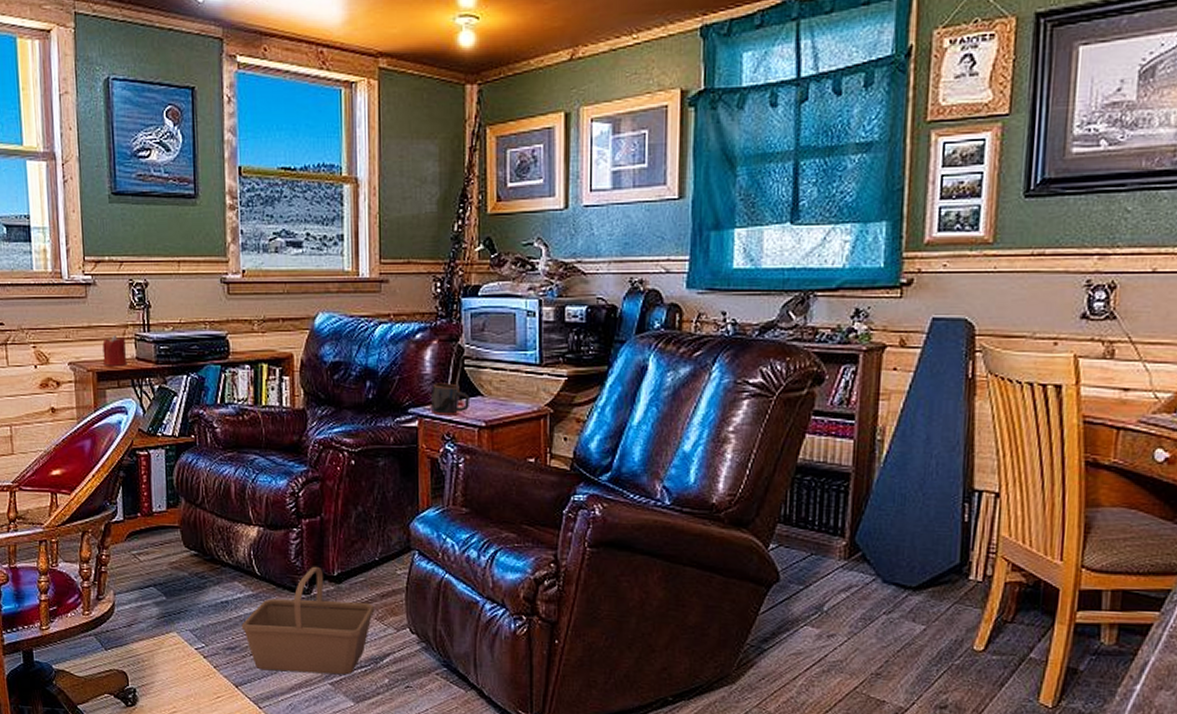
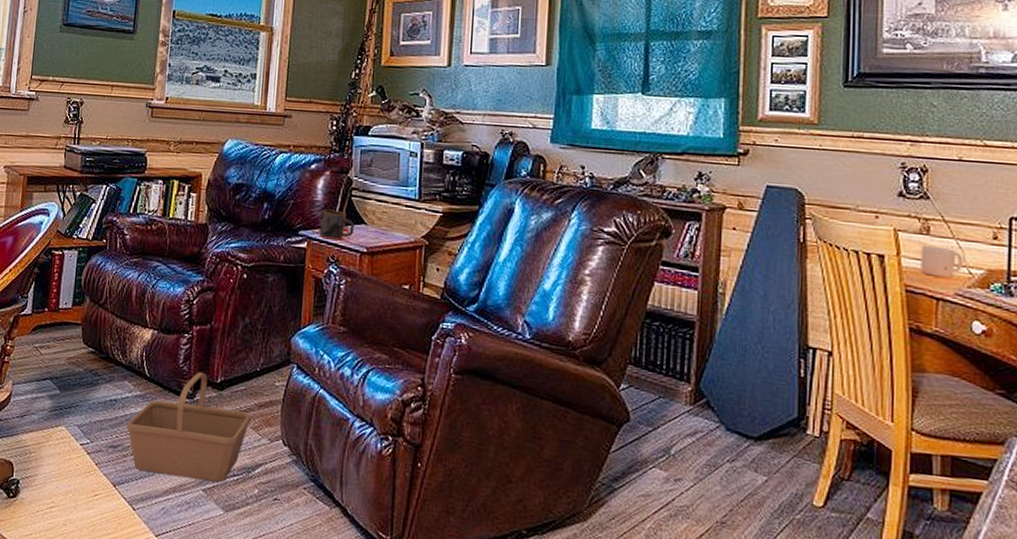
candle: present [102,334,126,366] -> none [35,144,57,173]
mug: none [1101,370,1150,406] -> present [920,245,963,279]

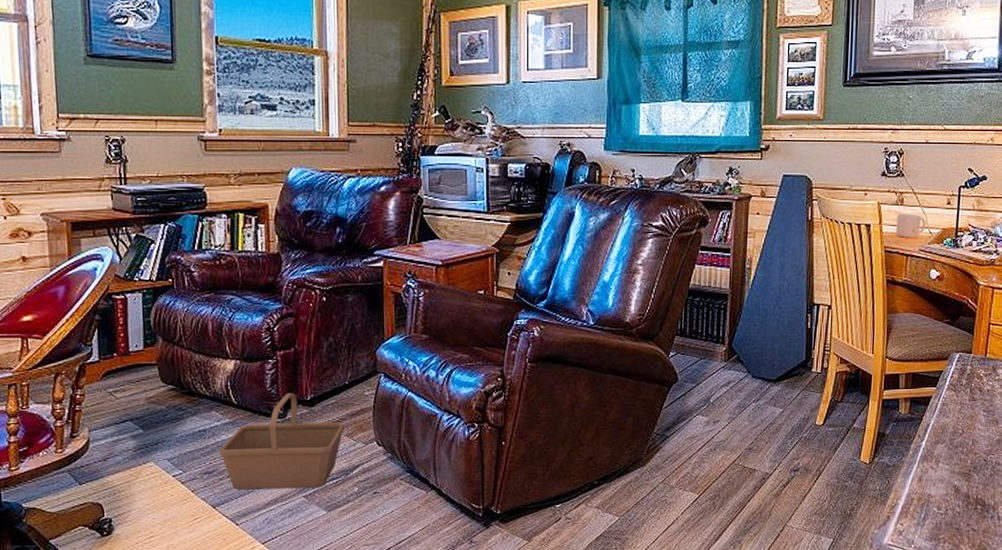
mug: present [320,209,354,241] -> none [395,228,428,257]

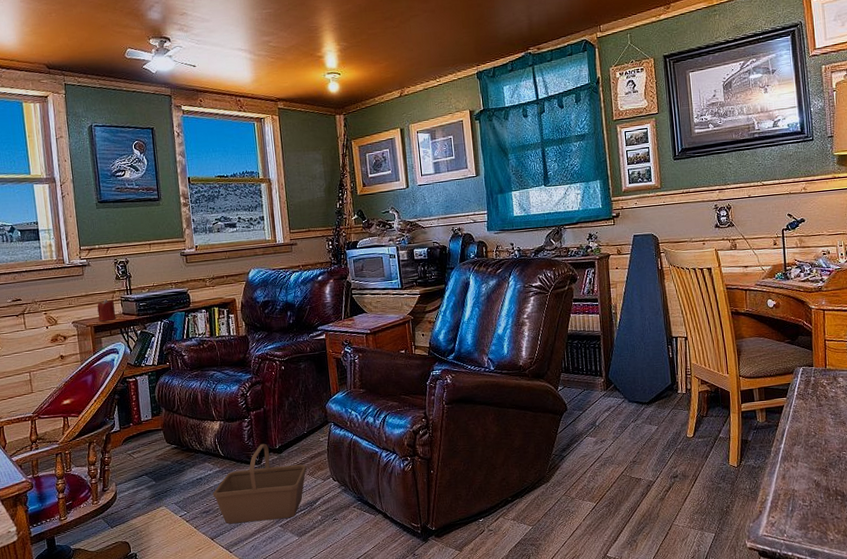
candle: none [77,187,102,216] -> present [97,299,116,321]
mug: present [896,213,926,239] -> none [732,256,758,276]

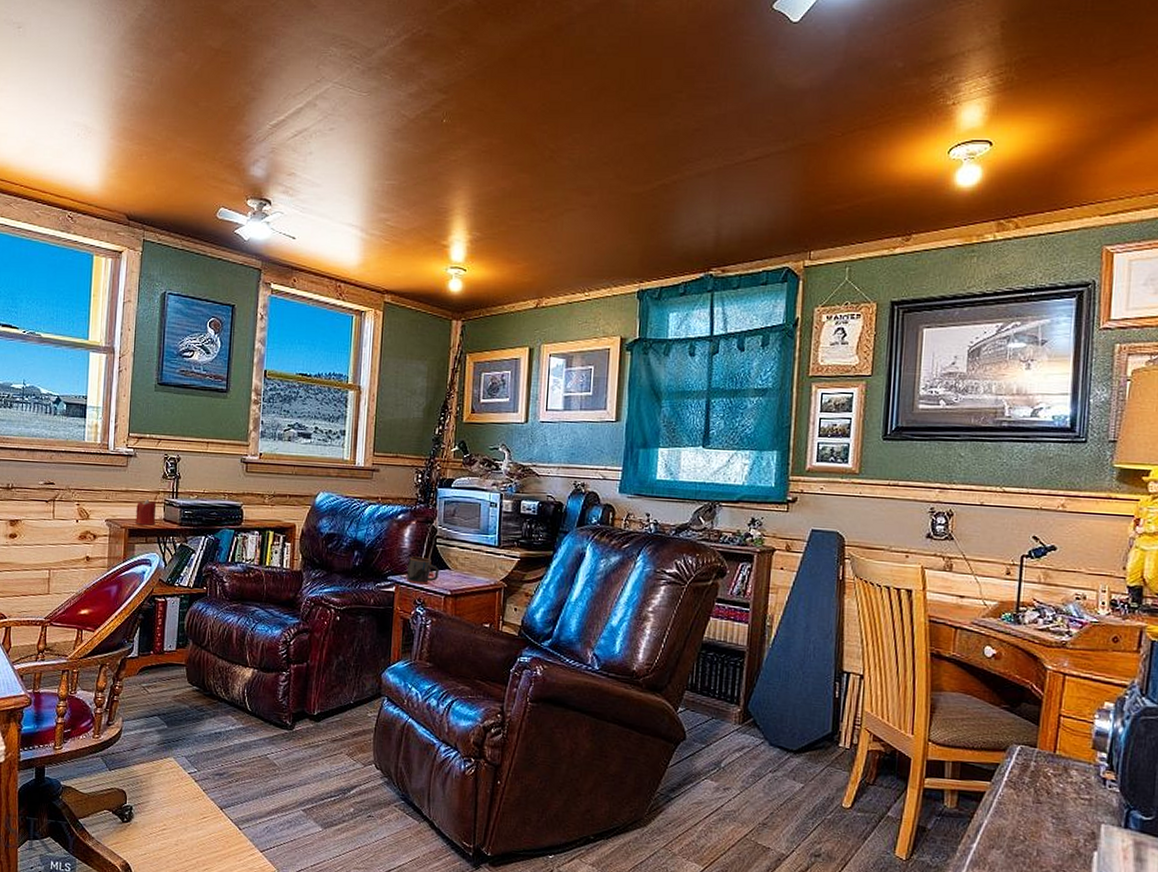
basket: present [212,443,307,524] -> none [230,705,347,803]
mug: none [332,306,358,329] -> present [407,556,439,585]

